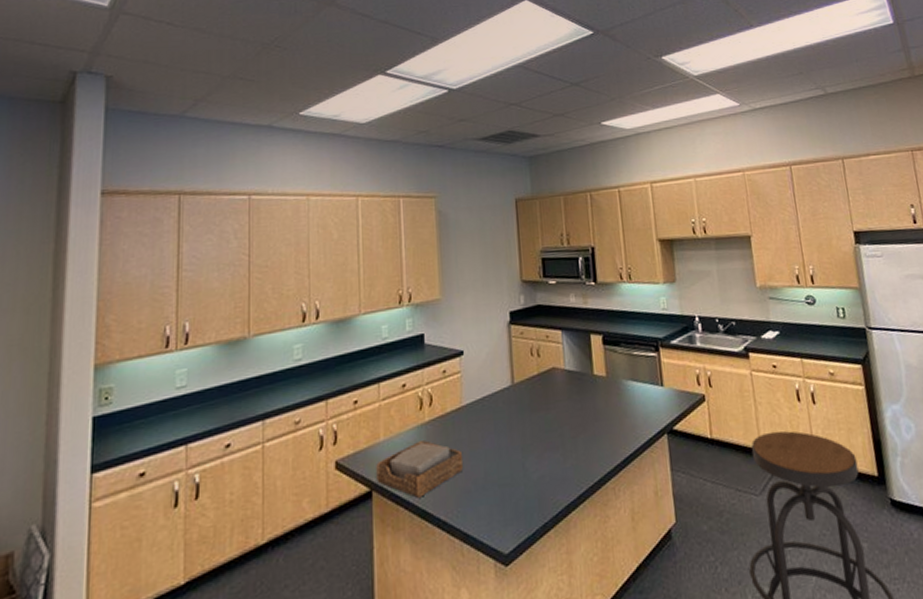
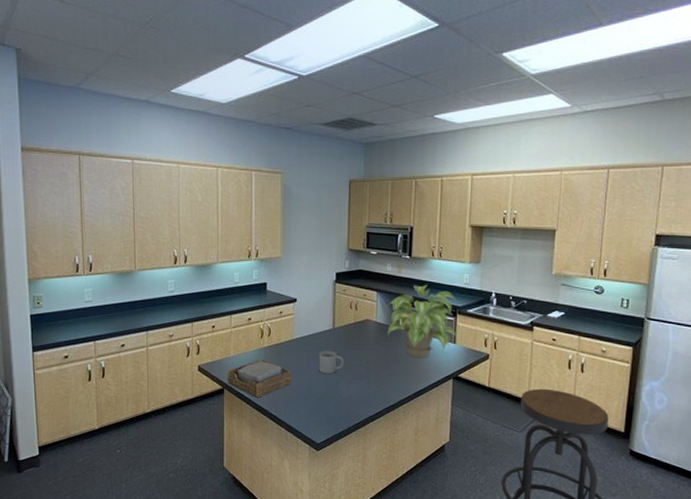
mug: none [497,415,531,450] -> present [319,350,345,374]
plant: none [575,314,665,412] -> present [386,284,458,358]

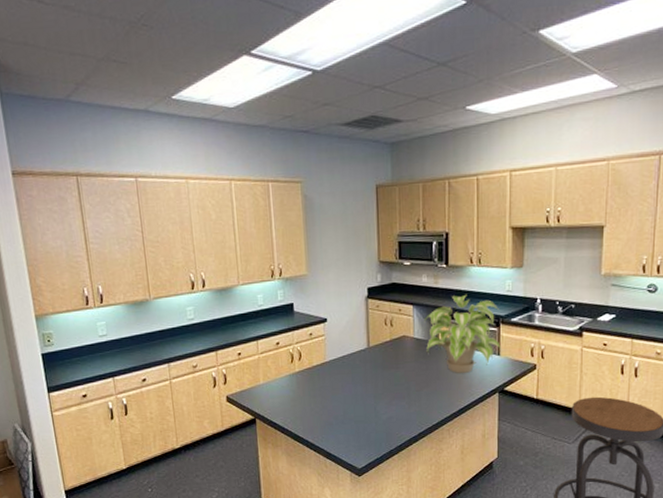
napkin holder: present [227,360,292,398] -> none [258,386,327,426]
mug: present [319,350,345,374] -> none [354,371,382,397]

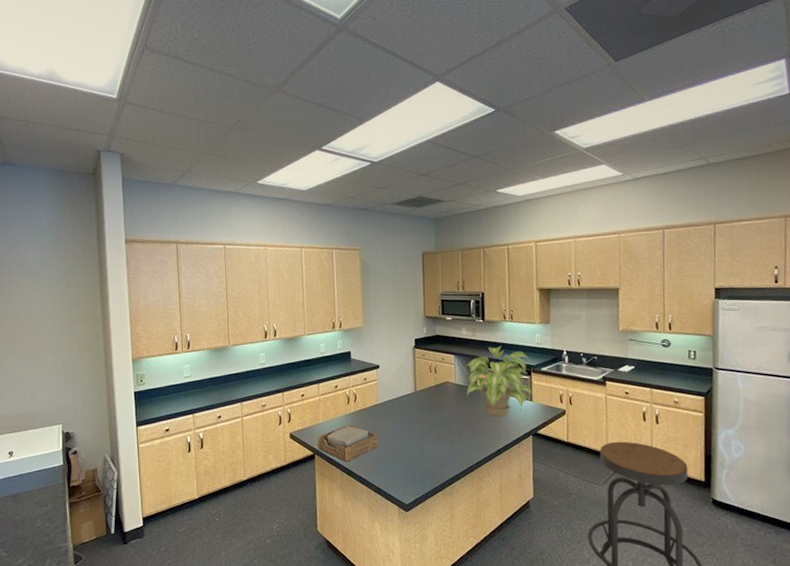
napkin holder: none [258,386,327,426] -> present [317,425,378,462]

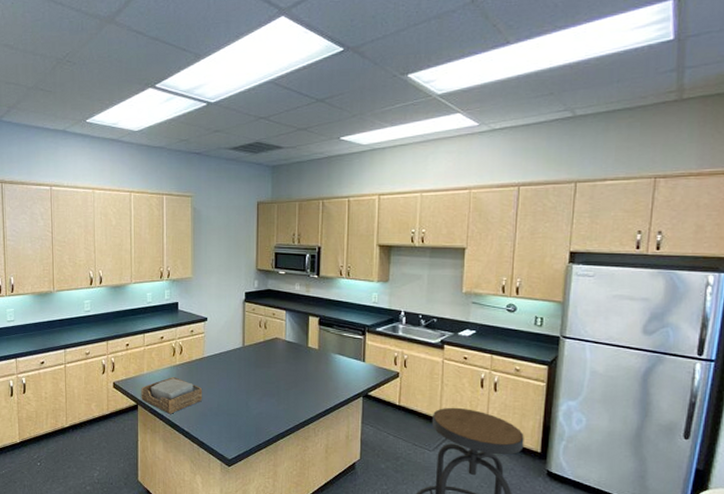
plant: present [464,345,534,417] -> none [295,303,367,376]

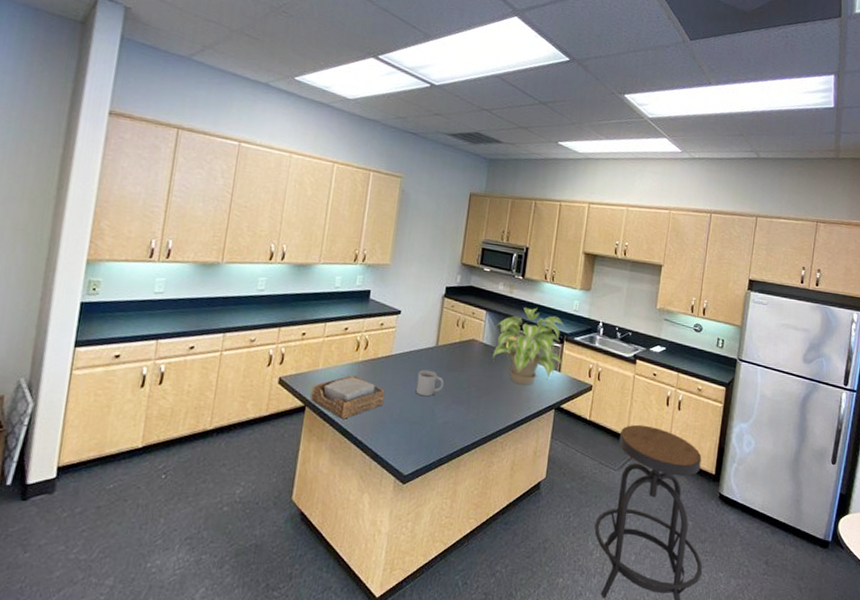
mug: none [229,368,254,392] -> present [415,369,445,397]
plant: none [295,303,367,376] -> present [492,307,565,385]

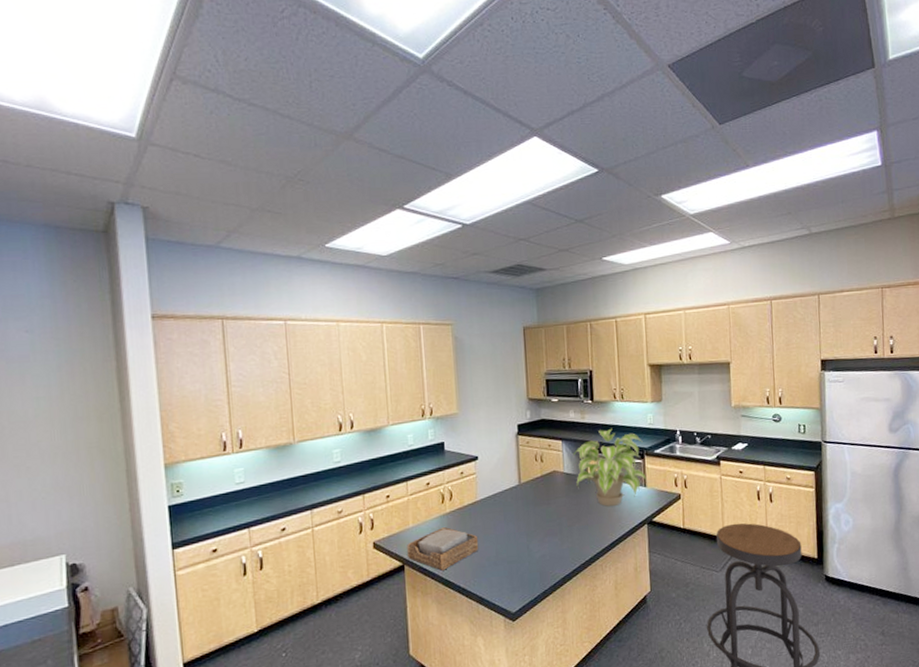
mug: present [415,369,445,397] -> none [506,508,535,535]

